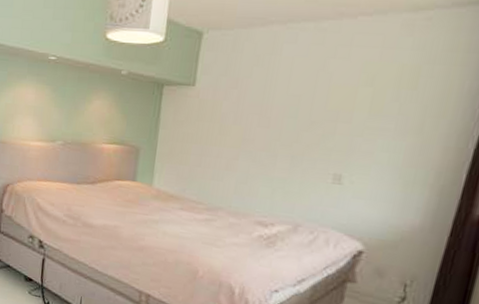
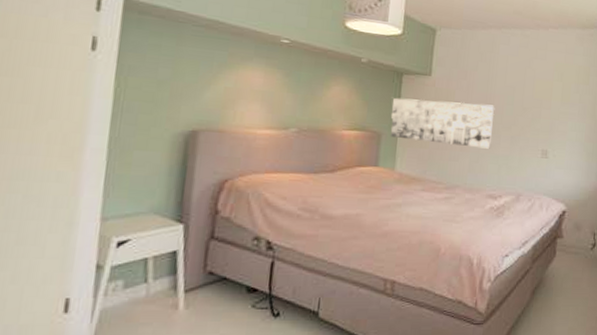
wall art: none [148,111,271,170] -> present [390,98,494,149]

